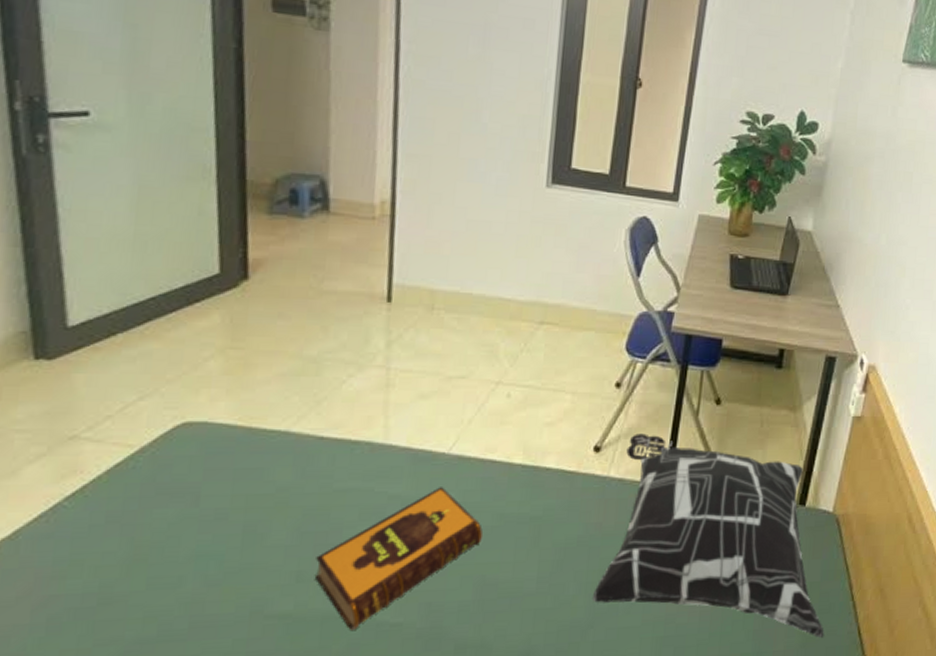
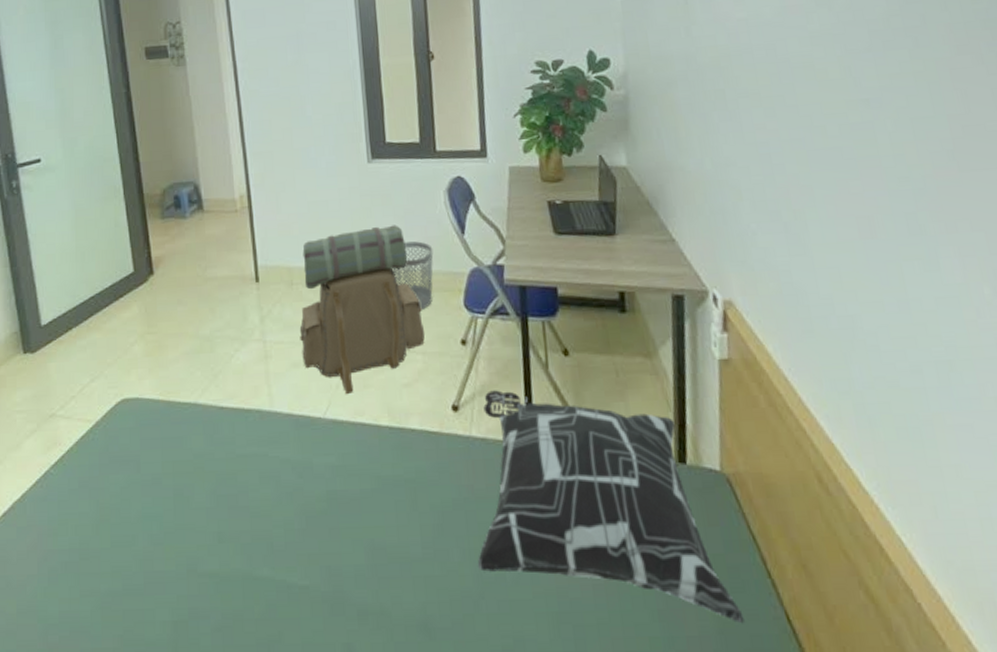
hardback book: present [315,487,484,630] -> none [231,450,366,591]
backpack: none [432,257,580,431] -> present [299,225,425,395]
wastebasket: none [554,278,603,349] -> present [392,241,434,310]

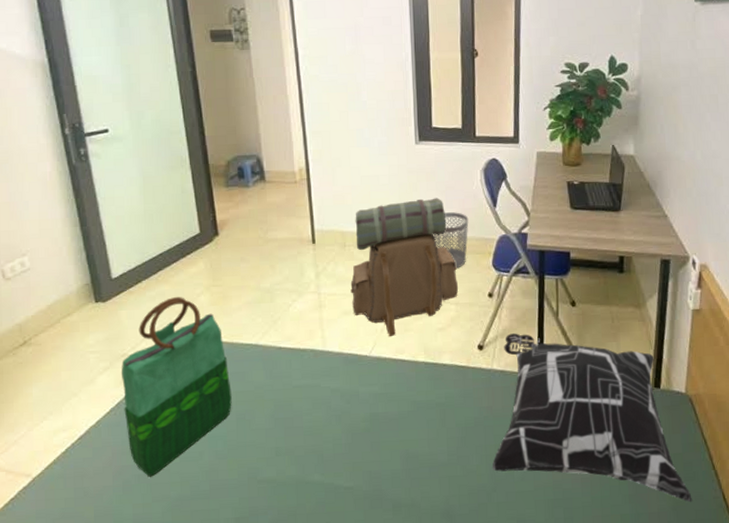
tote bag: none [48,346,169,565] -> present [120,297,232,477]

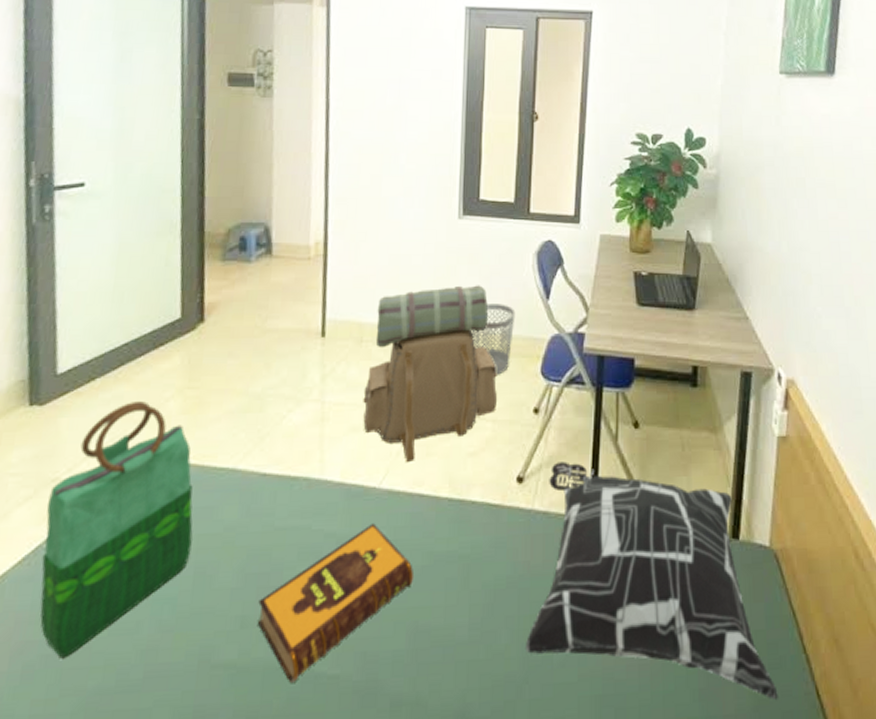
hardback book: none [287,381,403,492] -> present [258,523,415,683]

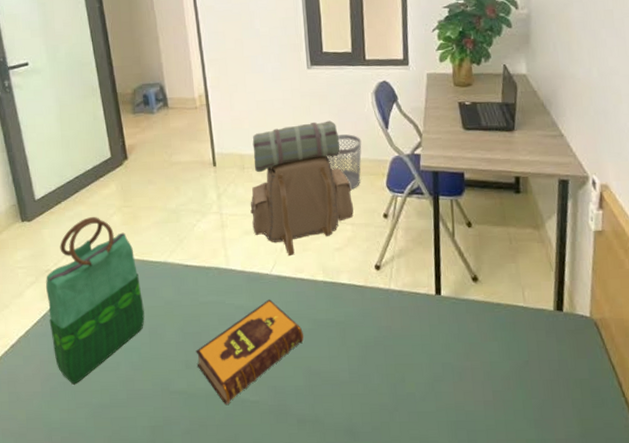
decorative pillow: present [524,461,778,701] -> none [393,253,602,430]

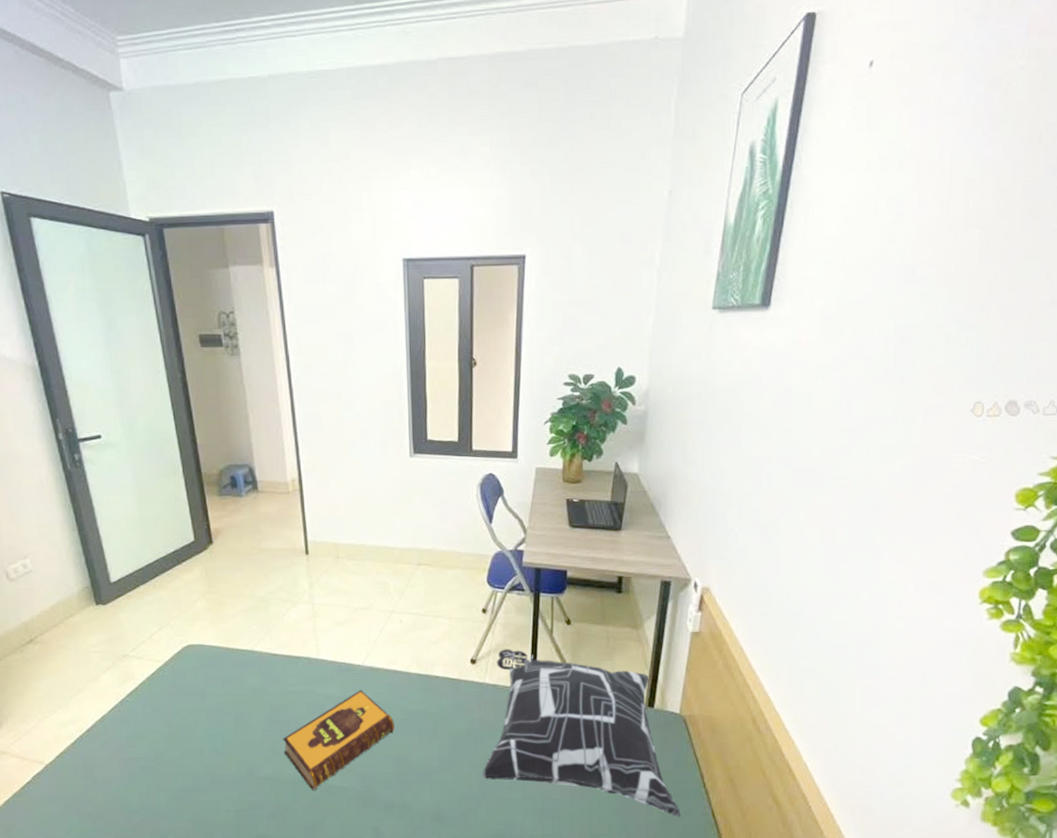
tote bag: present [45,217,145,385] -> none [123,602,230,769]
backpack: present [250,120,354,257] -> none [344,512,451,648]
wastebasket: present [327,134,362,190] -> none [427,527,464,584]
decorative pillow: none [393,253,602,430] -> present [482,649,681,818]

